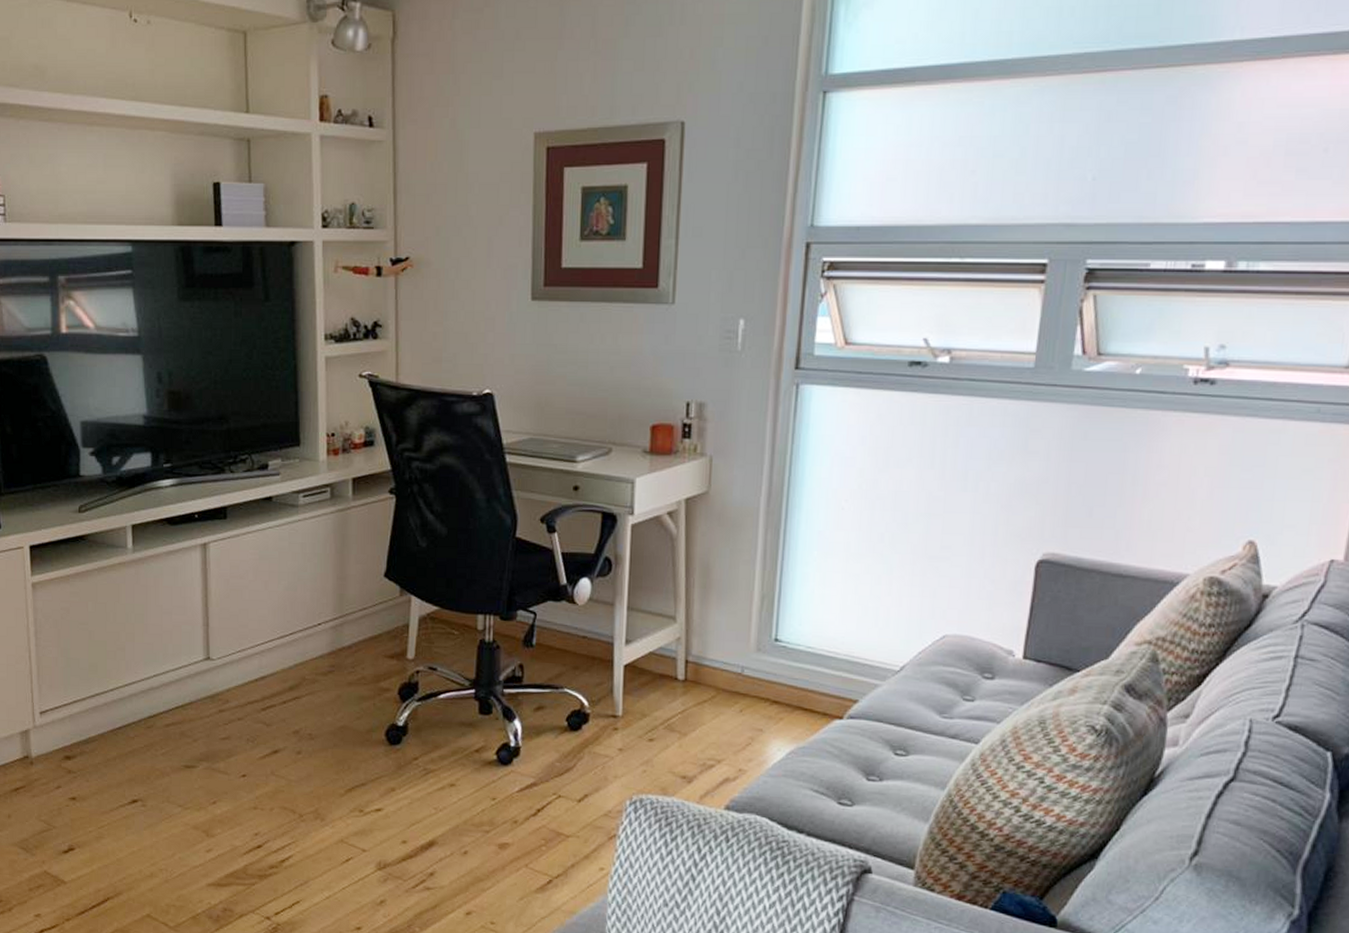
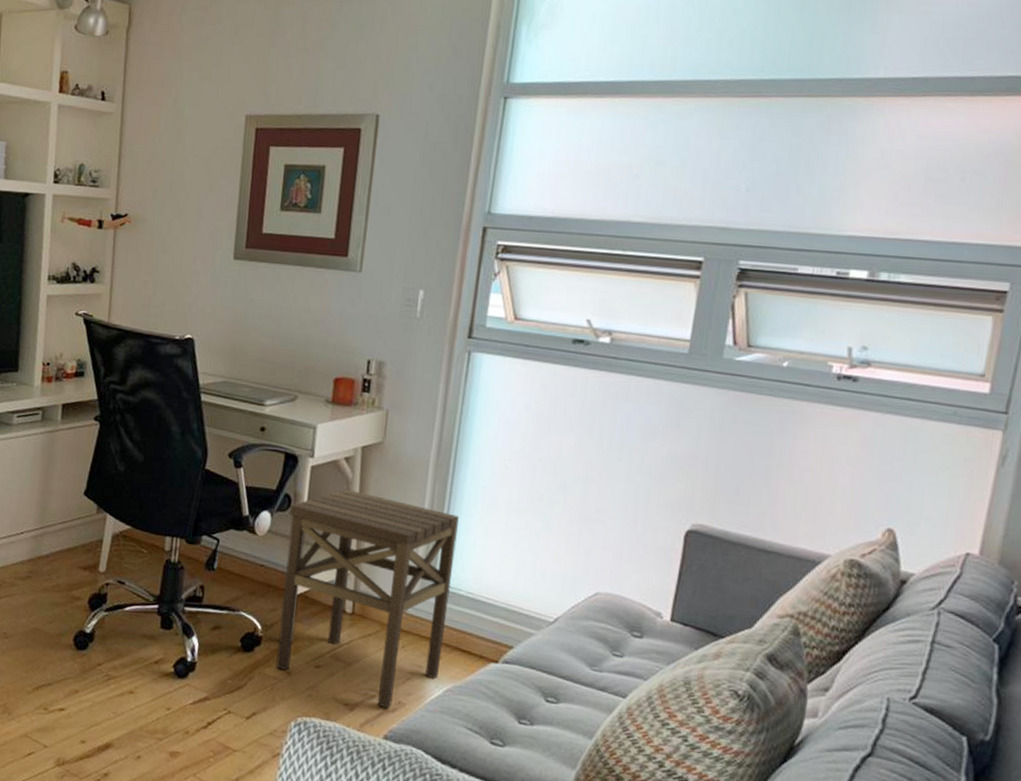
side table: none [606,546,794,777] -> present [276,489,459,708]

